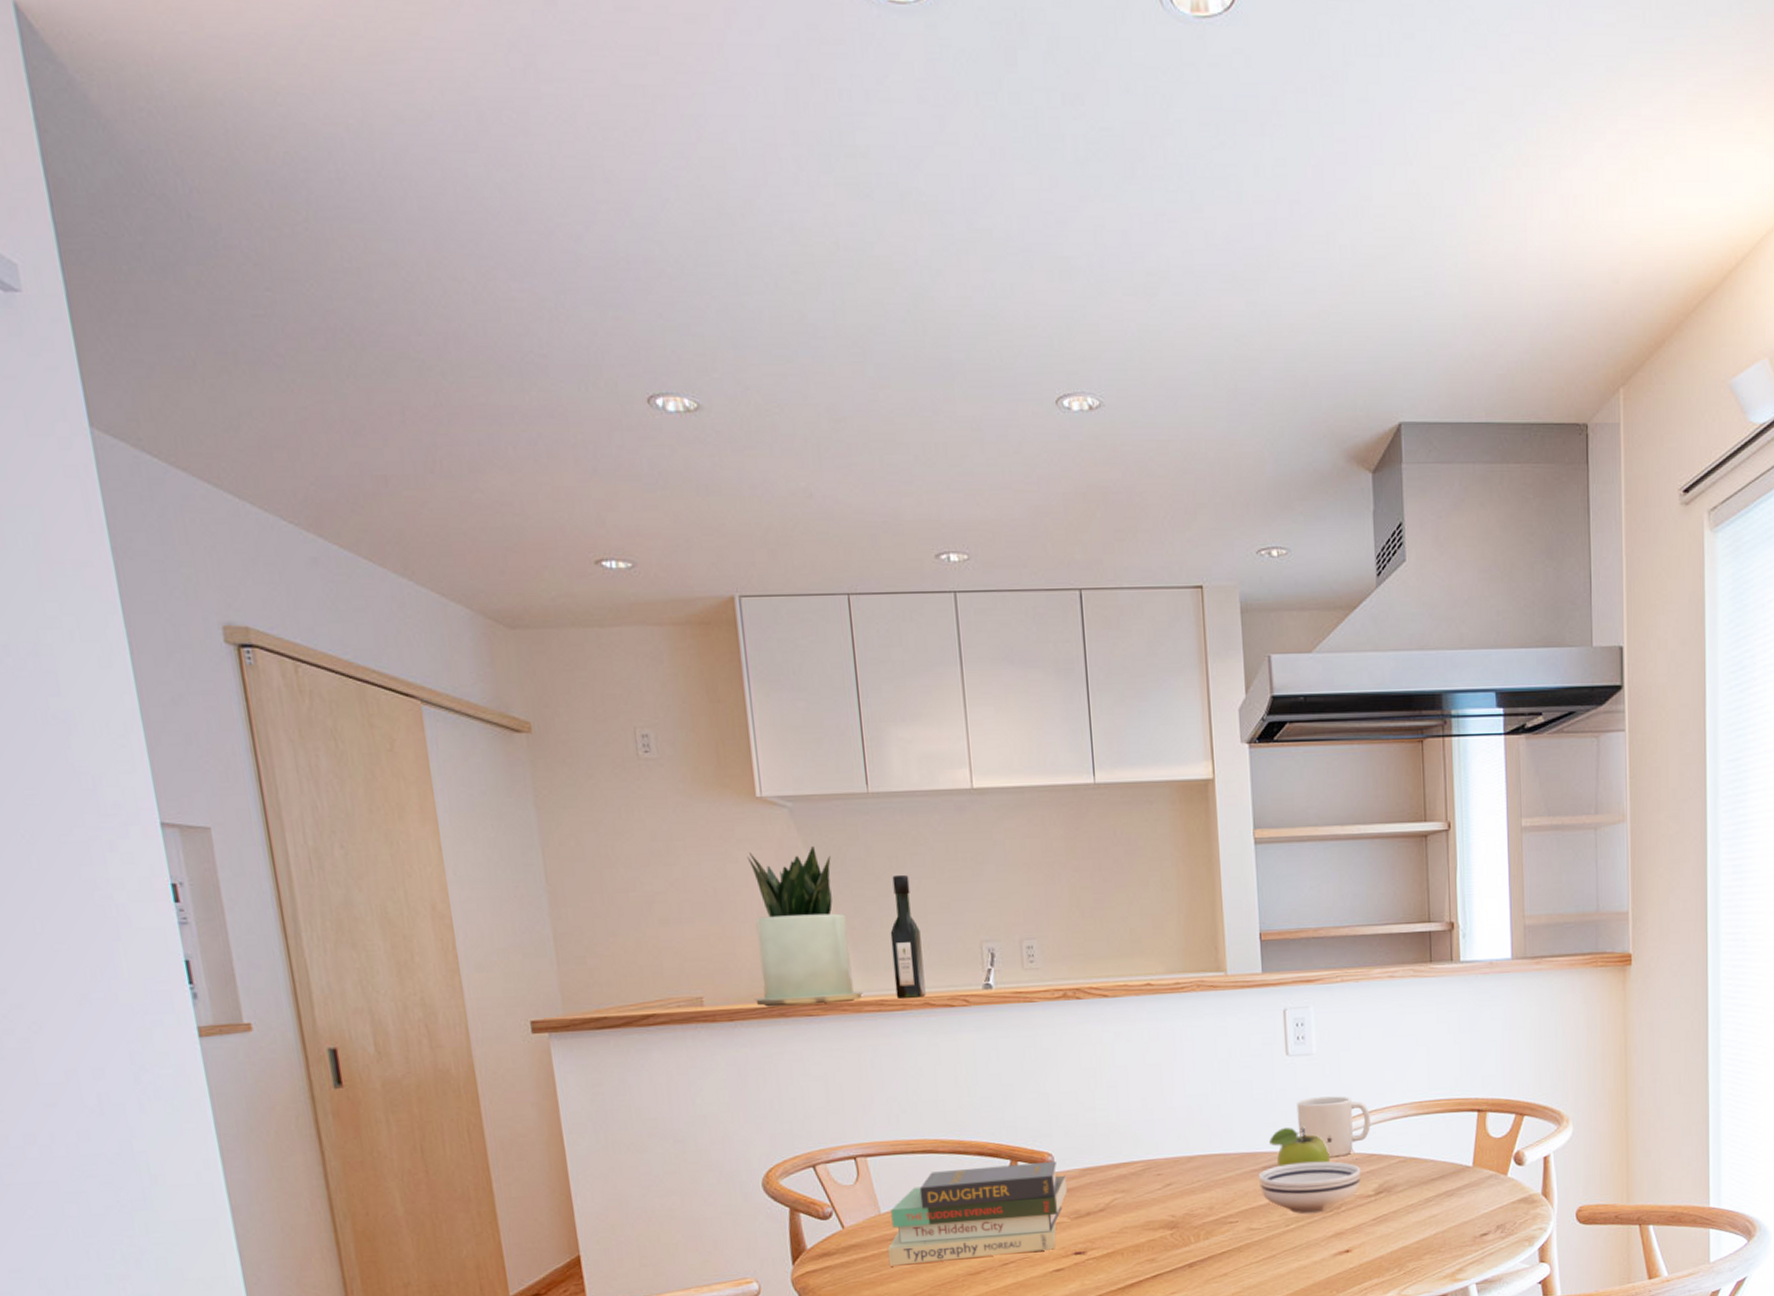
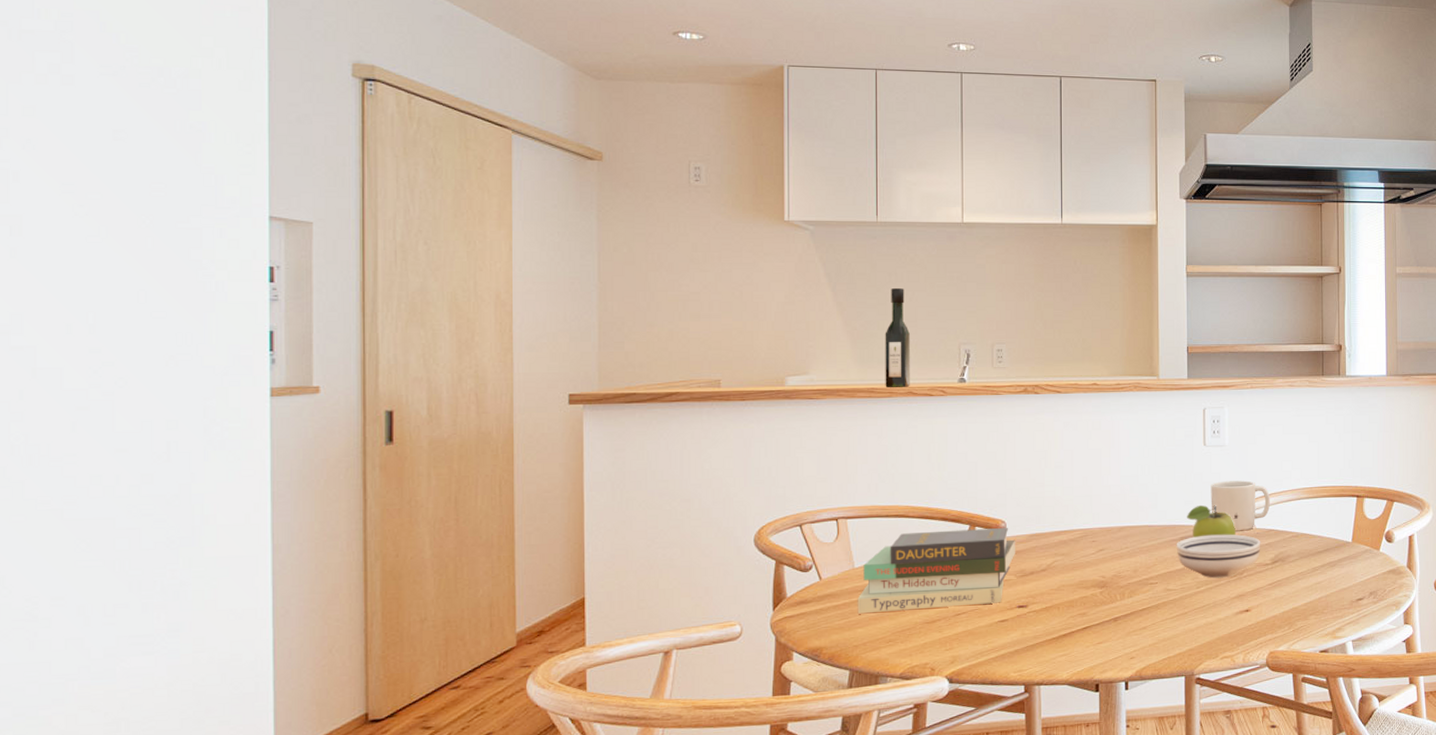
planter: present [747,846,863,1007] -> none [764,262,857,390]

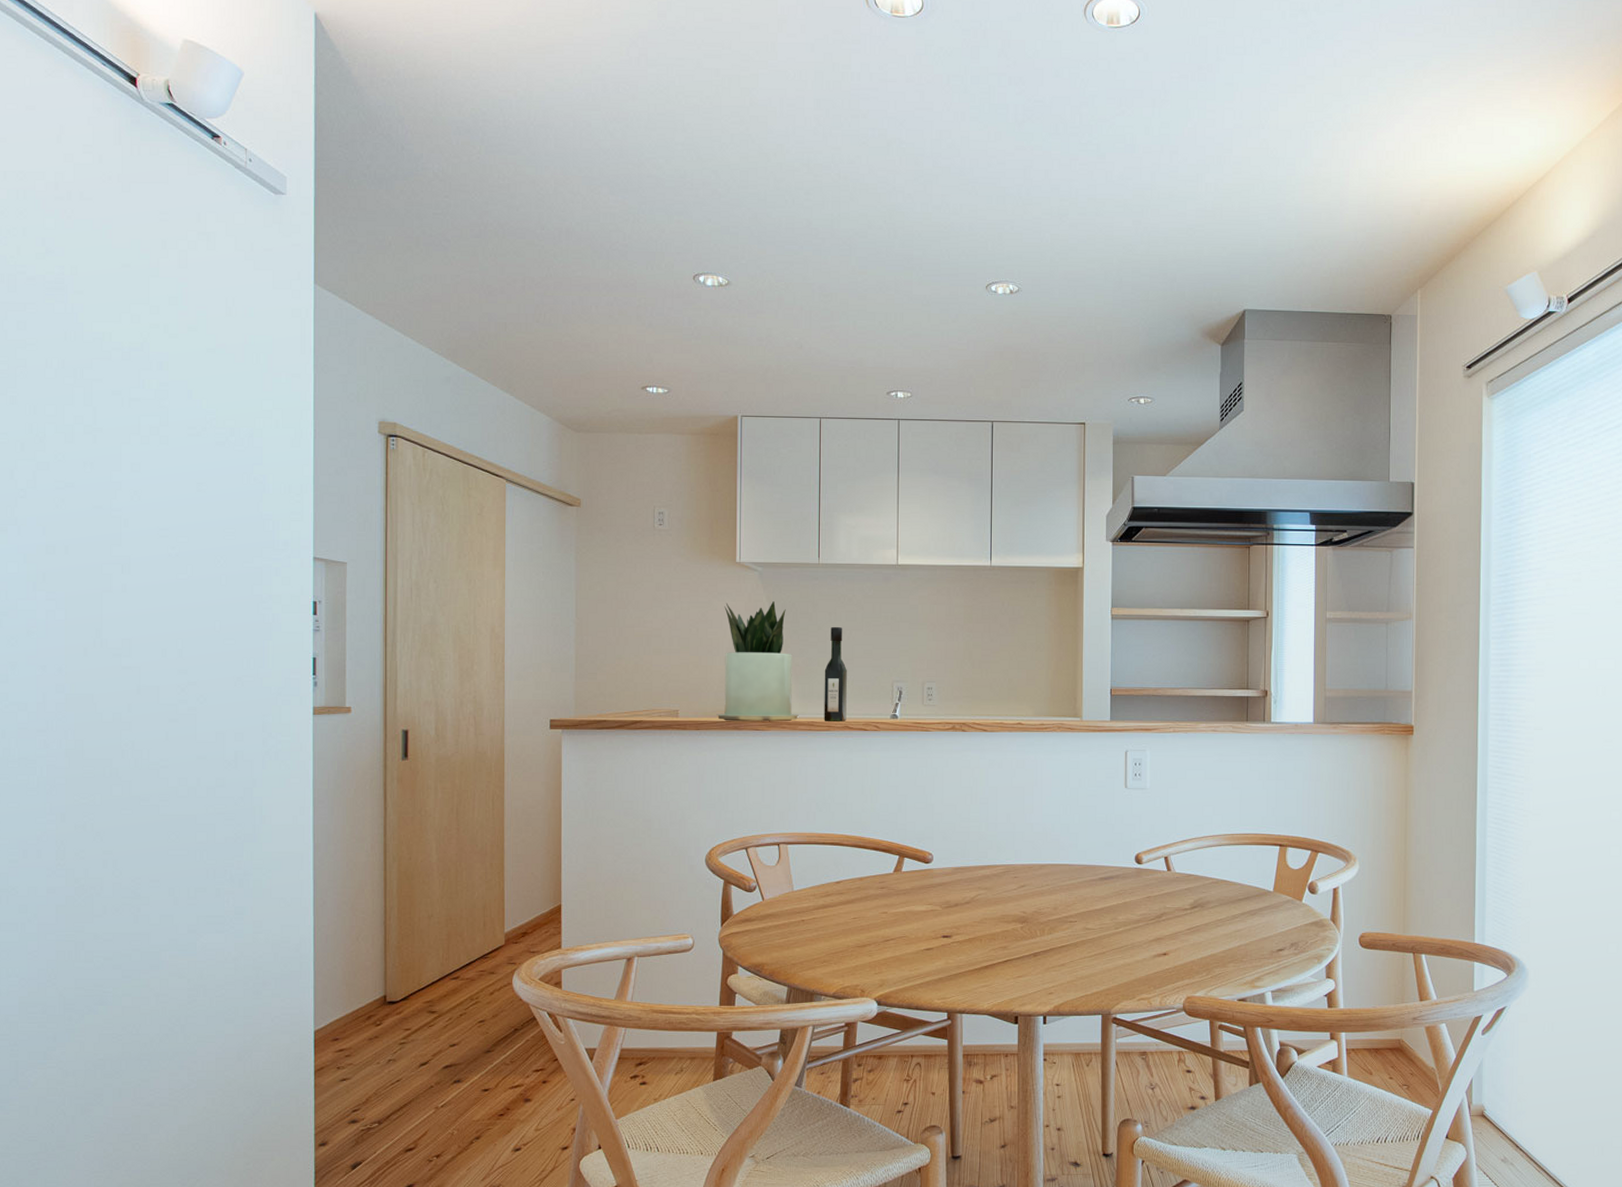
planter: none [764,262,857,390] -> present [716,601,799,722]
books: present [857,527,1015,614] -> none [795,859,941,935]
bowl: present [1176,534,1261,578] -> none [1095,876,1180,920]
fruit: present [1187,504,1237,538] -> none [1107,846,1156,879]
mug: present [1211,480,1271,532] -> none [1131,824,1191,876]

